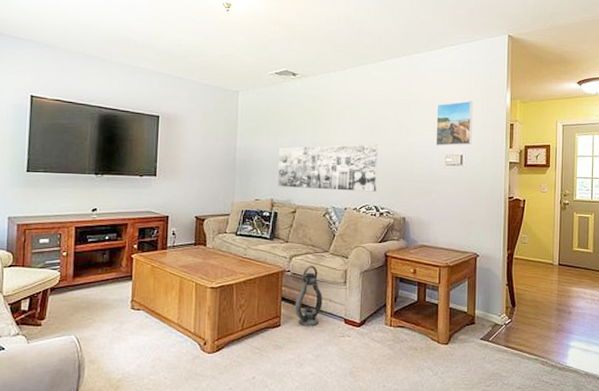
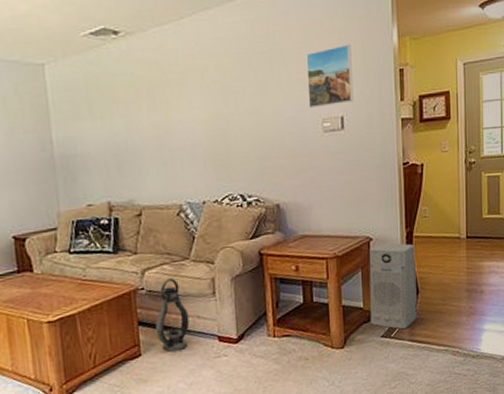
wall art: present [277,143,378,192] -> none [108,114,240,185]
air purifier: none [472,260,514,336] -> present [368,243,417,330]

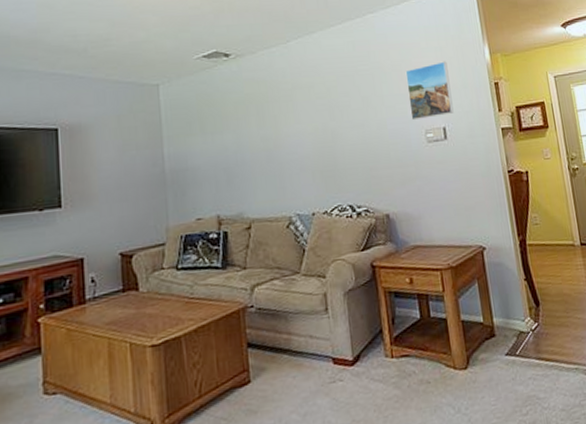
lantern: present [155,277,190,352] -> none [265,293,302,378]
air purifier: present [368,243,417,330] -> none [483,252,541,346]

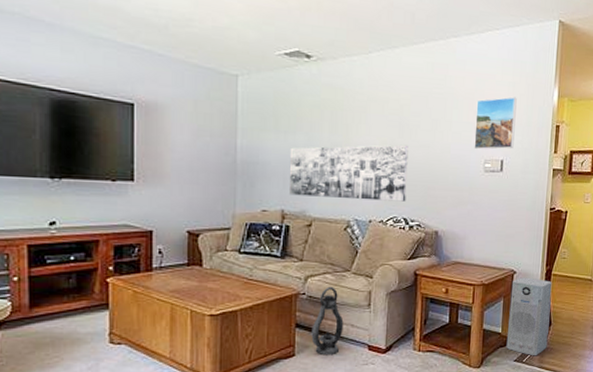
wall art: none [218,127,349,199] -> present [288,144,409,202]
lantern: none [265,293,302,378] -> present [311,286,344,356]
air purifier: none [483,252,541,346] -> present [506,277,552,356]

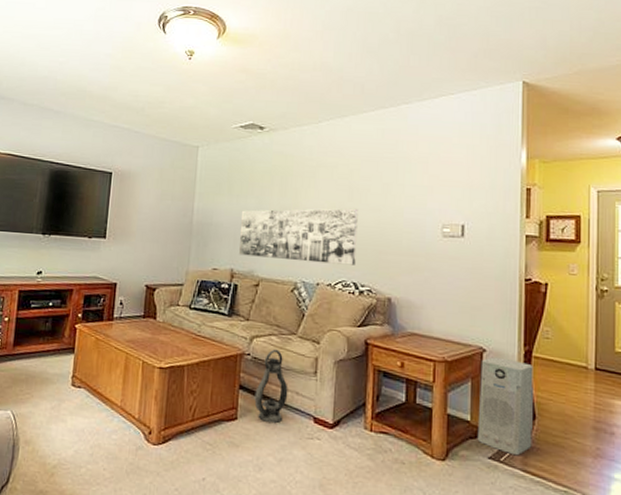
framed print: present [474,96,517,150] -> none [430,159,478,214]

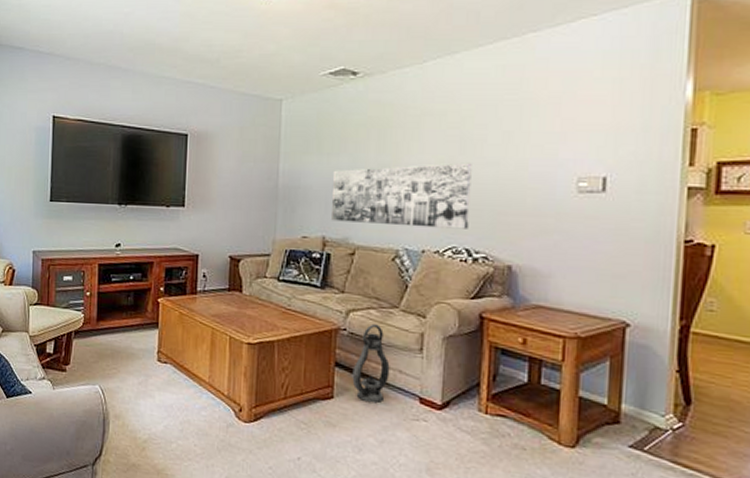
air purifier: present [477,357,534,456] -> none [615,332,691,446]

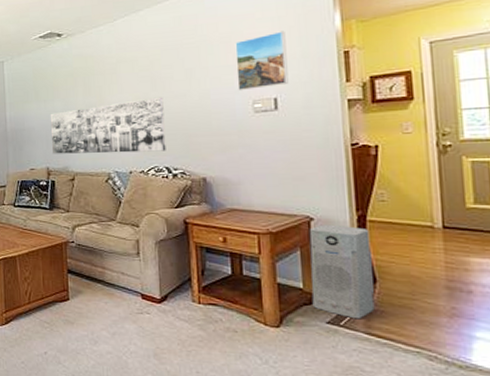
lantern: present [352,324,390,404] -> none [83,235,114,302]
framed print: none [562,96,626,165] -> present [235,31,289,91]
air purifier: none [615,332,691,446] -> present [309,224,375,320]

